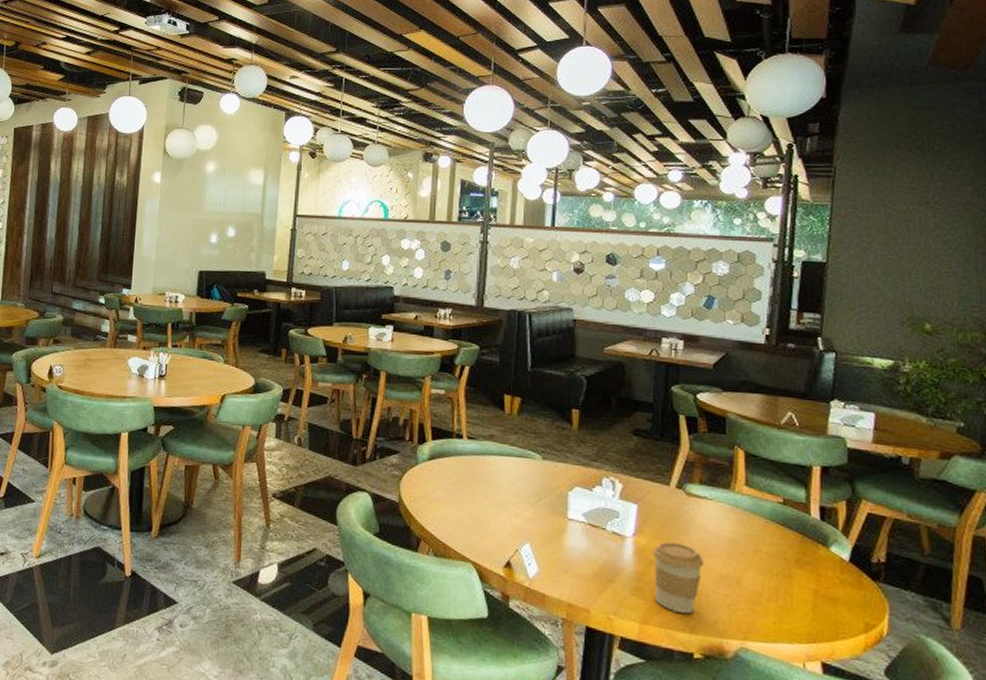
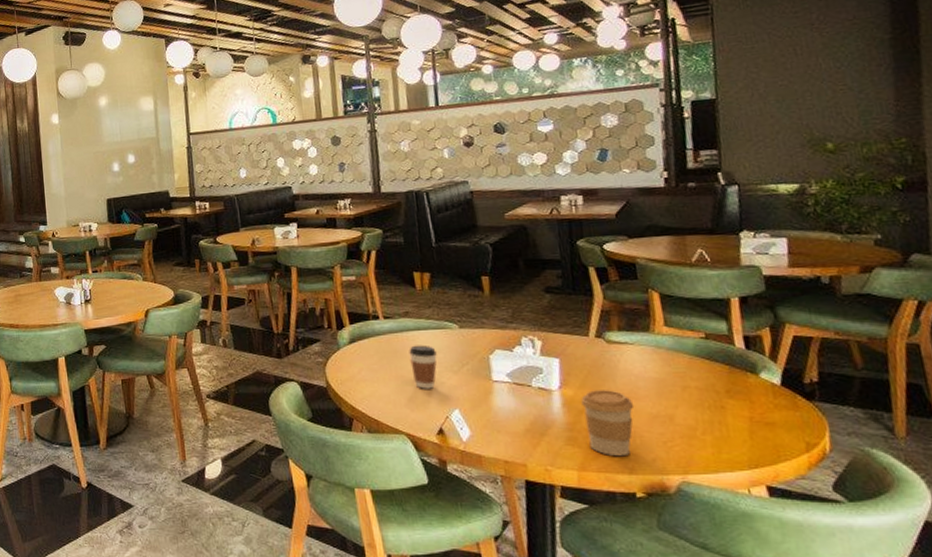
coffee cup: none [488,470,516,519] -> present [409,345,437,389]

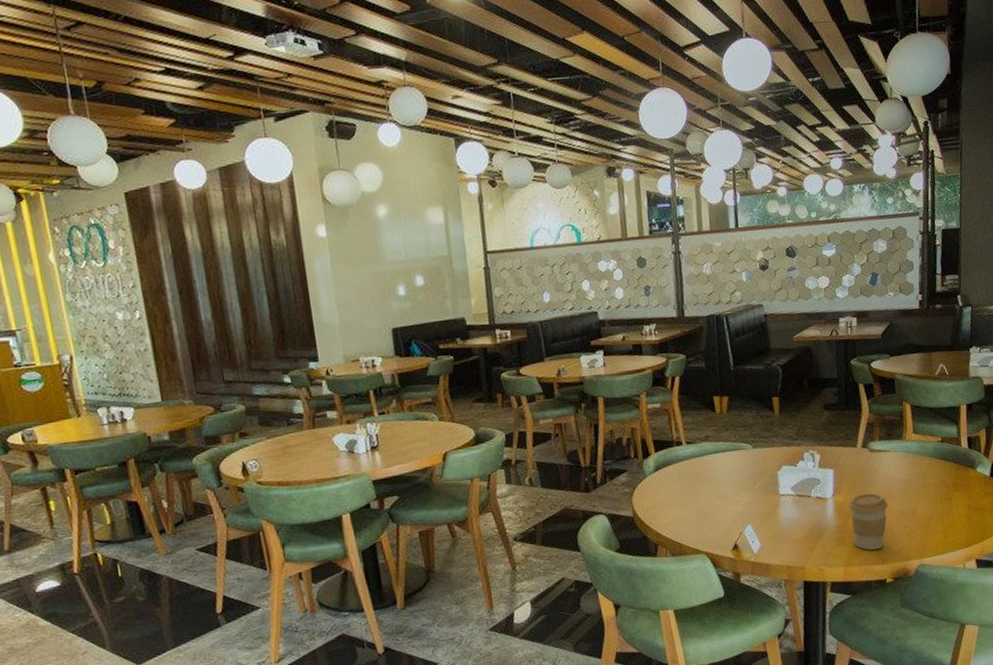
coffee cup: present [409,345,437,389] -> none [709,466,733,509]

